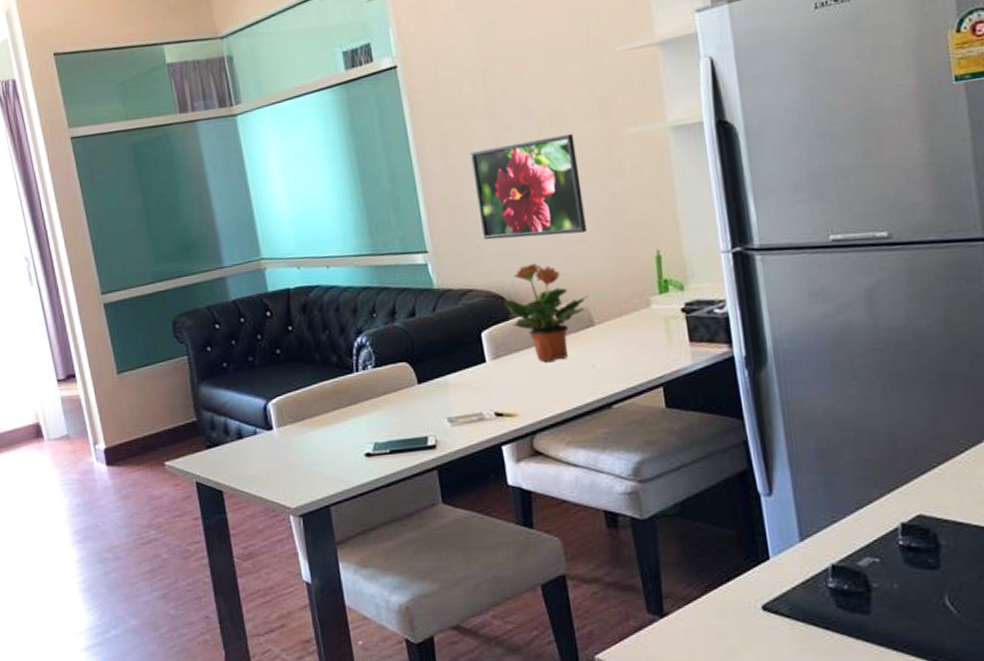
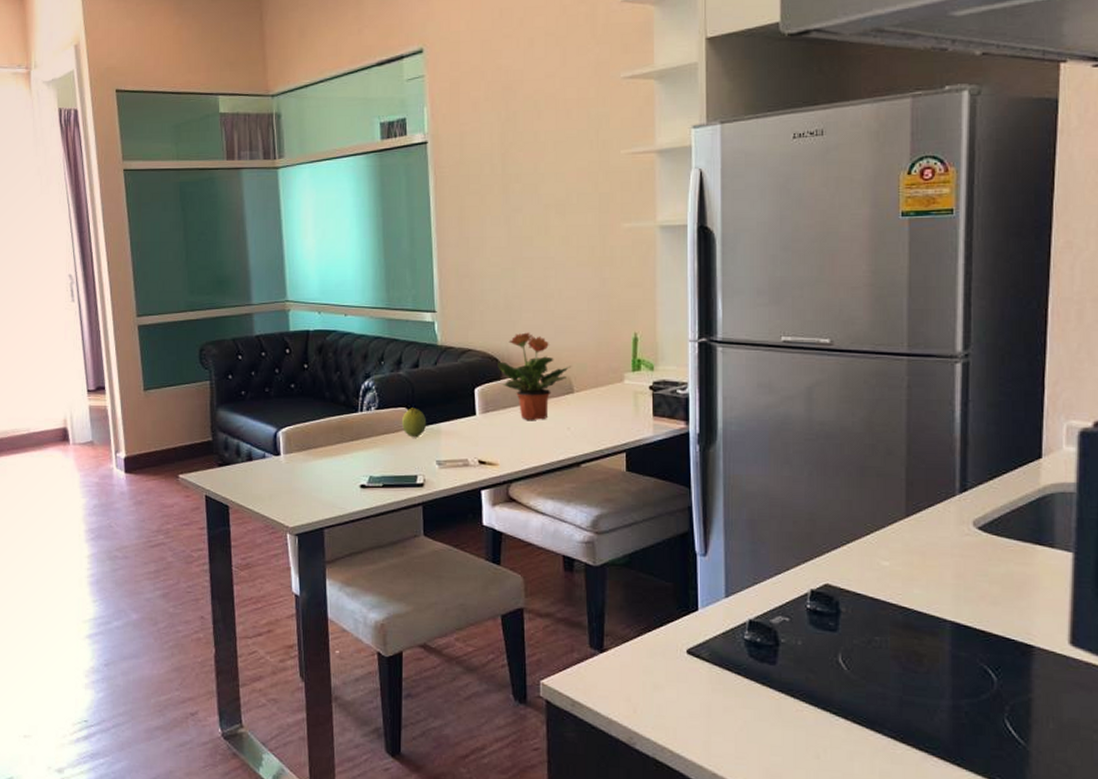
fruit: none [404,361,431,395] -> present [402,408,426,438]
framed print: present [471,134,588,240] -> none [484,222,578,310]

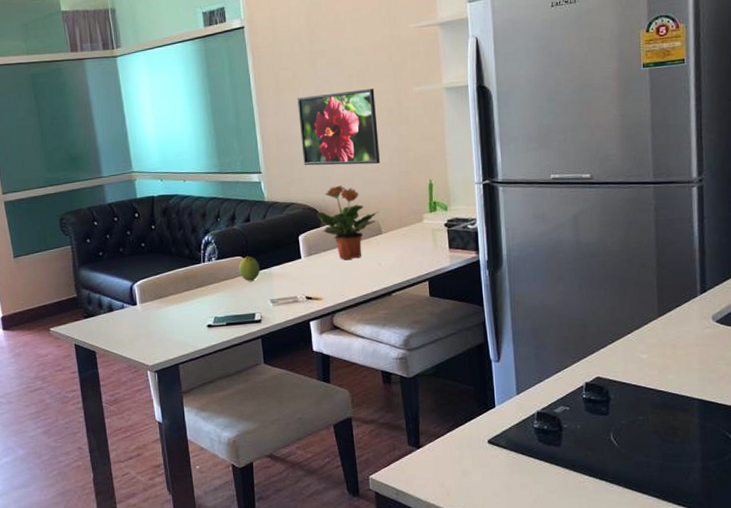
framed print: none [484,222,578,310] -> present [297,89,381,166]

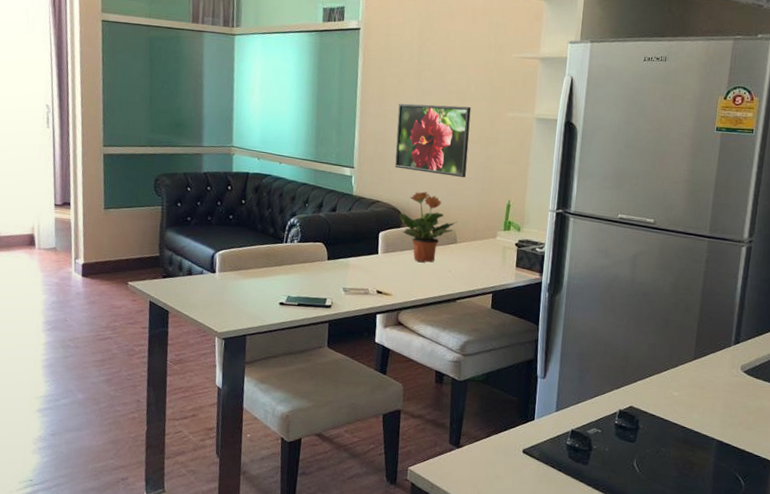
fruit: present [239,256,260,282] -> none [318,243,338,268]

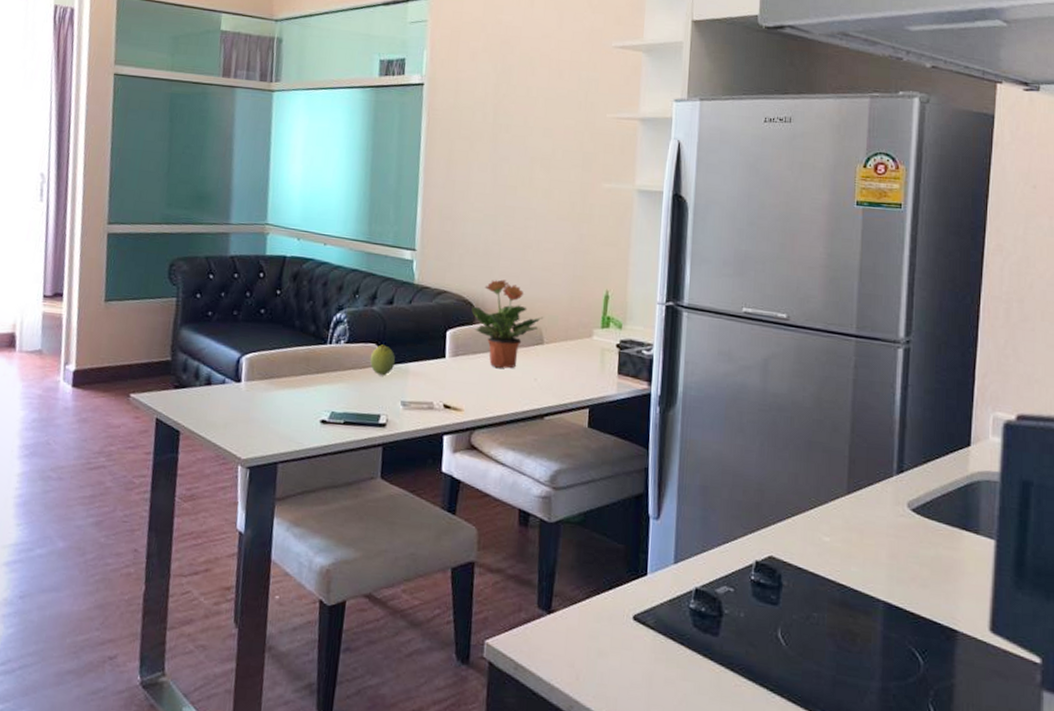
fruit: none [318,243,338,268] -> present [370,344,395,376]
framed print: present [395,103,471,177] -> none [466,172,559,262]

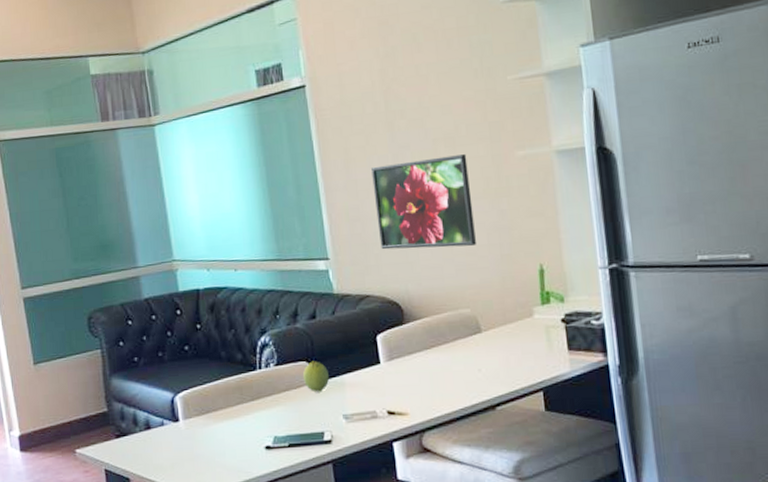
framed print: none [466,172,559,262] -> present [371,154,477,250]
potted plant: present [471,279,544,369] -> none [398,272,477,366]

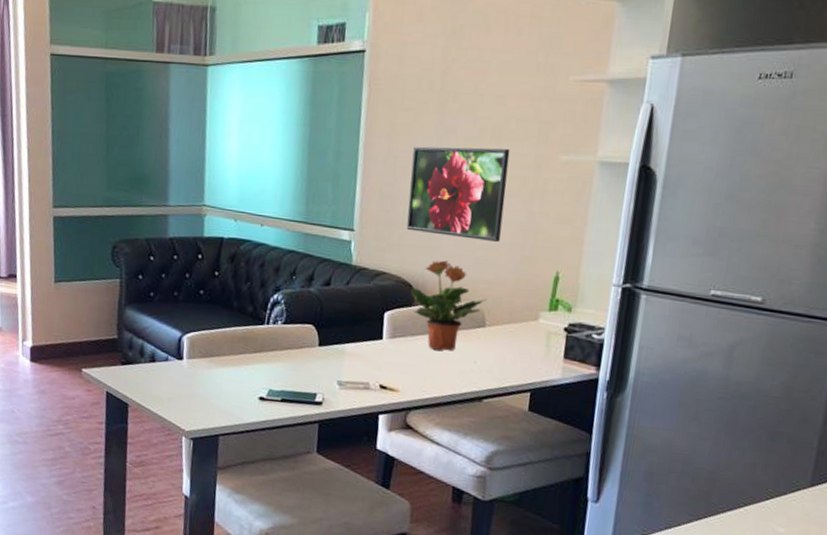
fruit: present [303,361,329,393] -> none [307,325,332,356]
potted plant: none [398,272,477,366] -> present [410,260,487,351]

